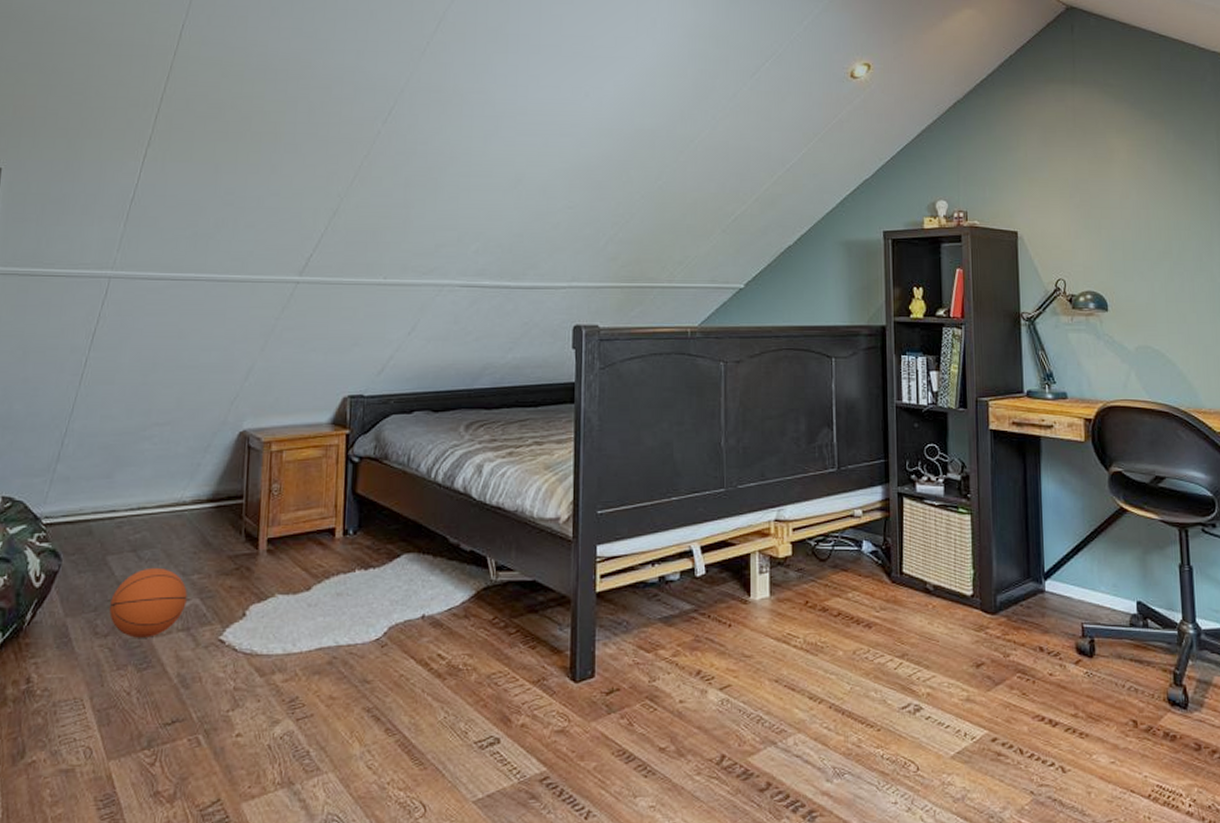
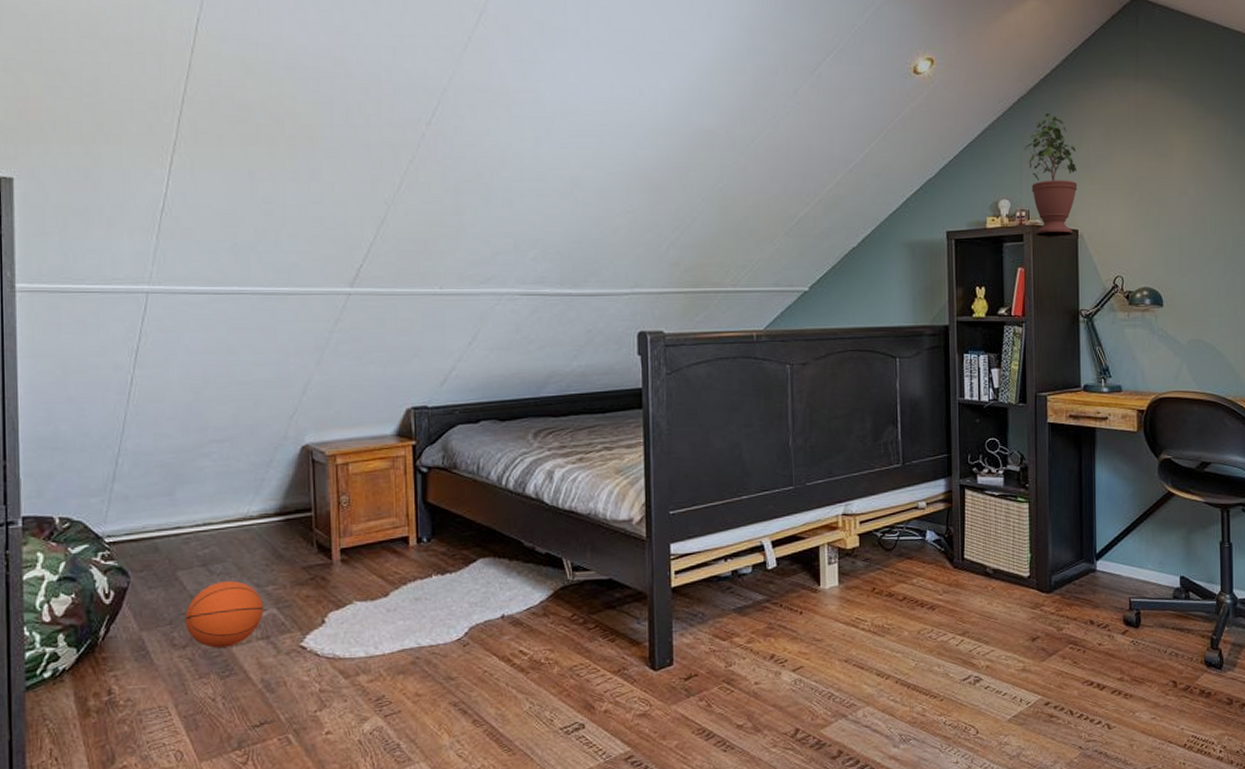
potted plant: none [960,116,1016,239] -> present [1023,112,1078,237]

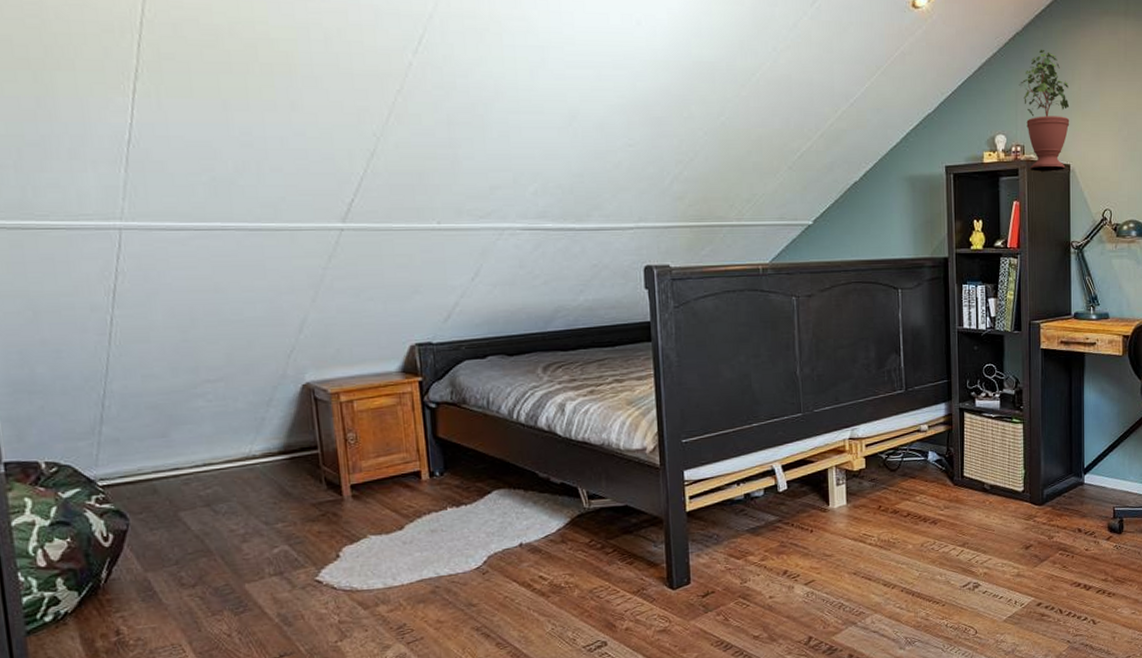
basketball: present [185,580,264,648] -> none [192,519,275,586]

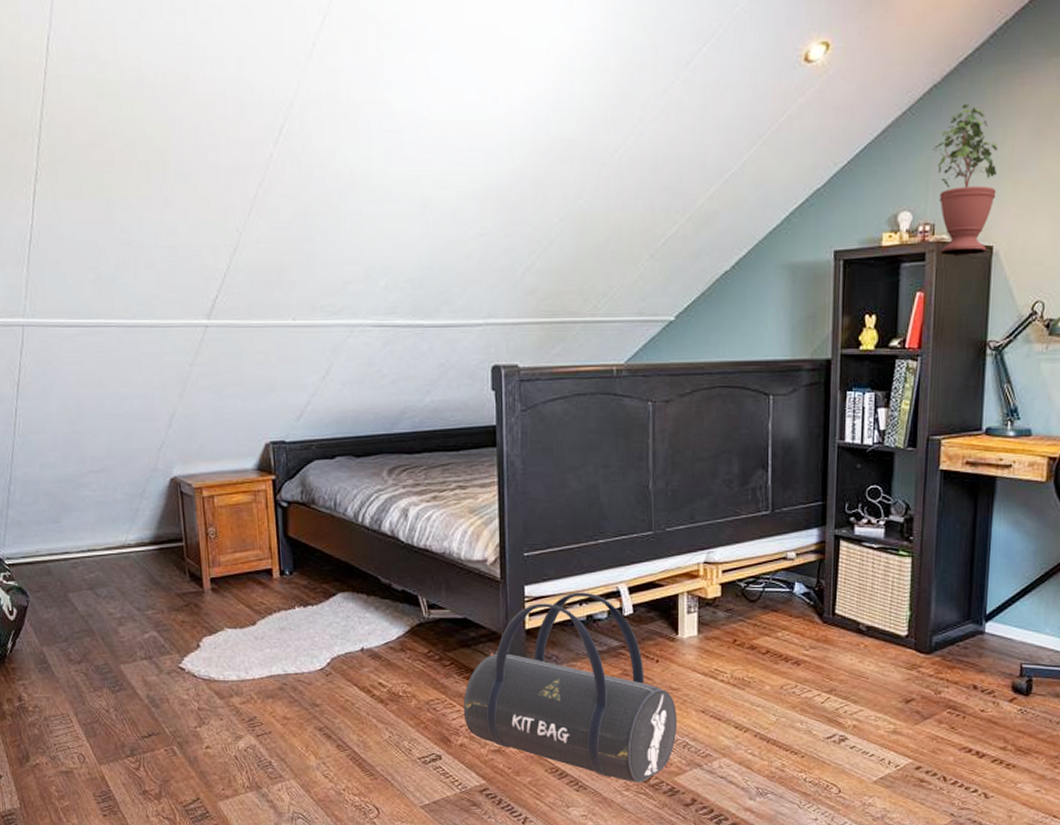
duffel bag: none [627,472,833,646] -> present [463,592,678,782]

